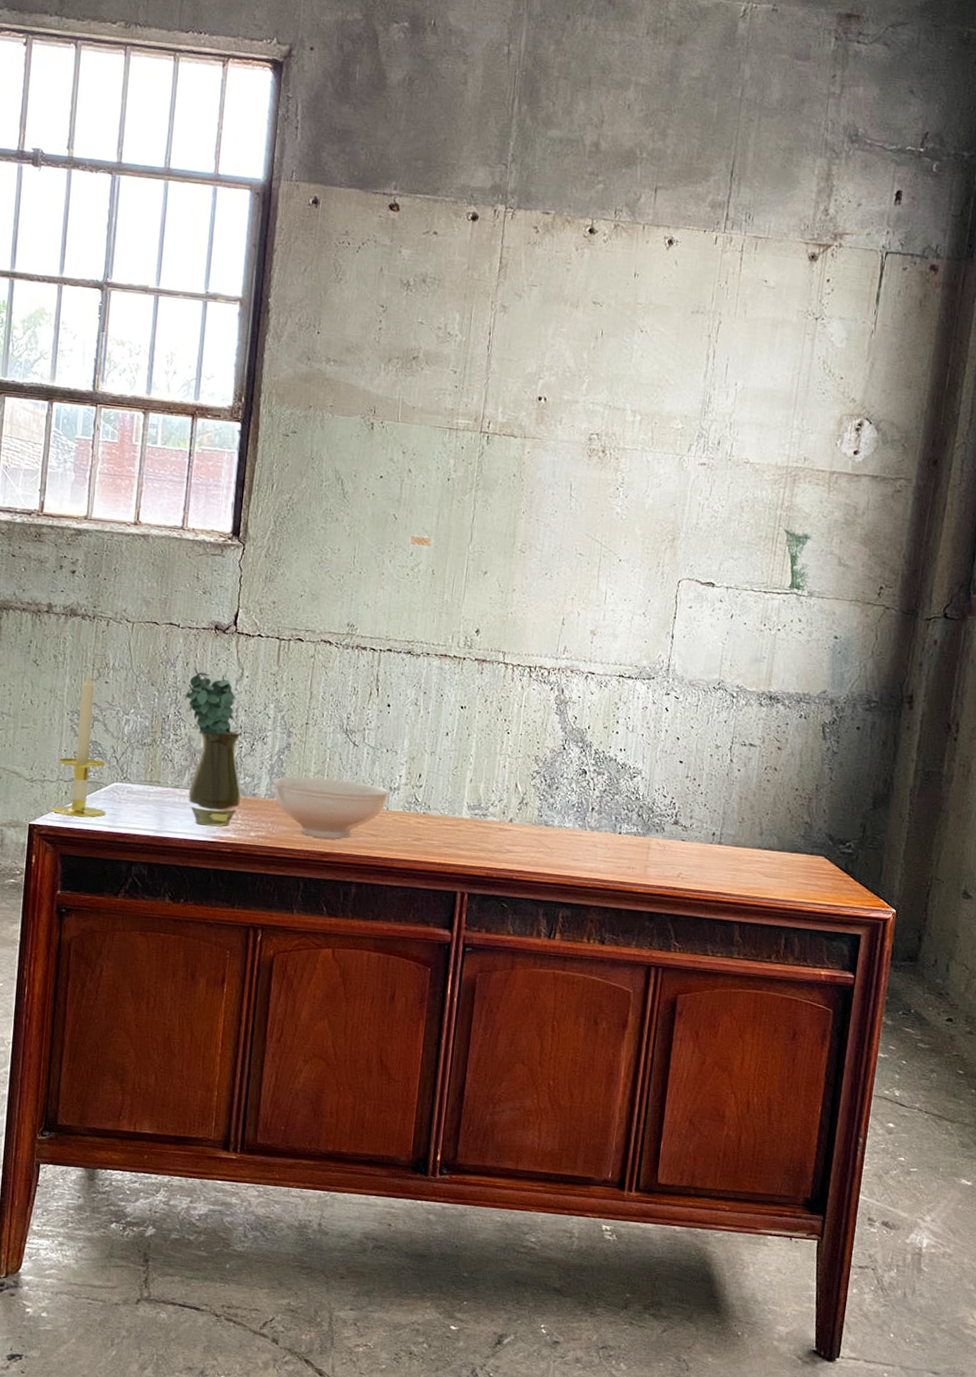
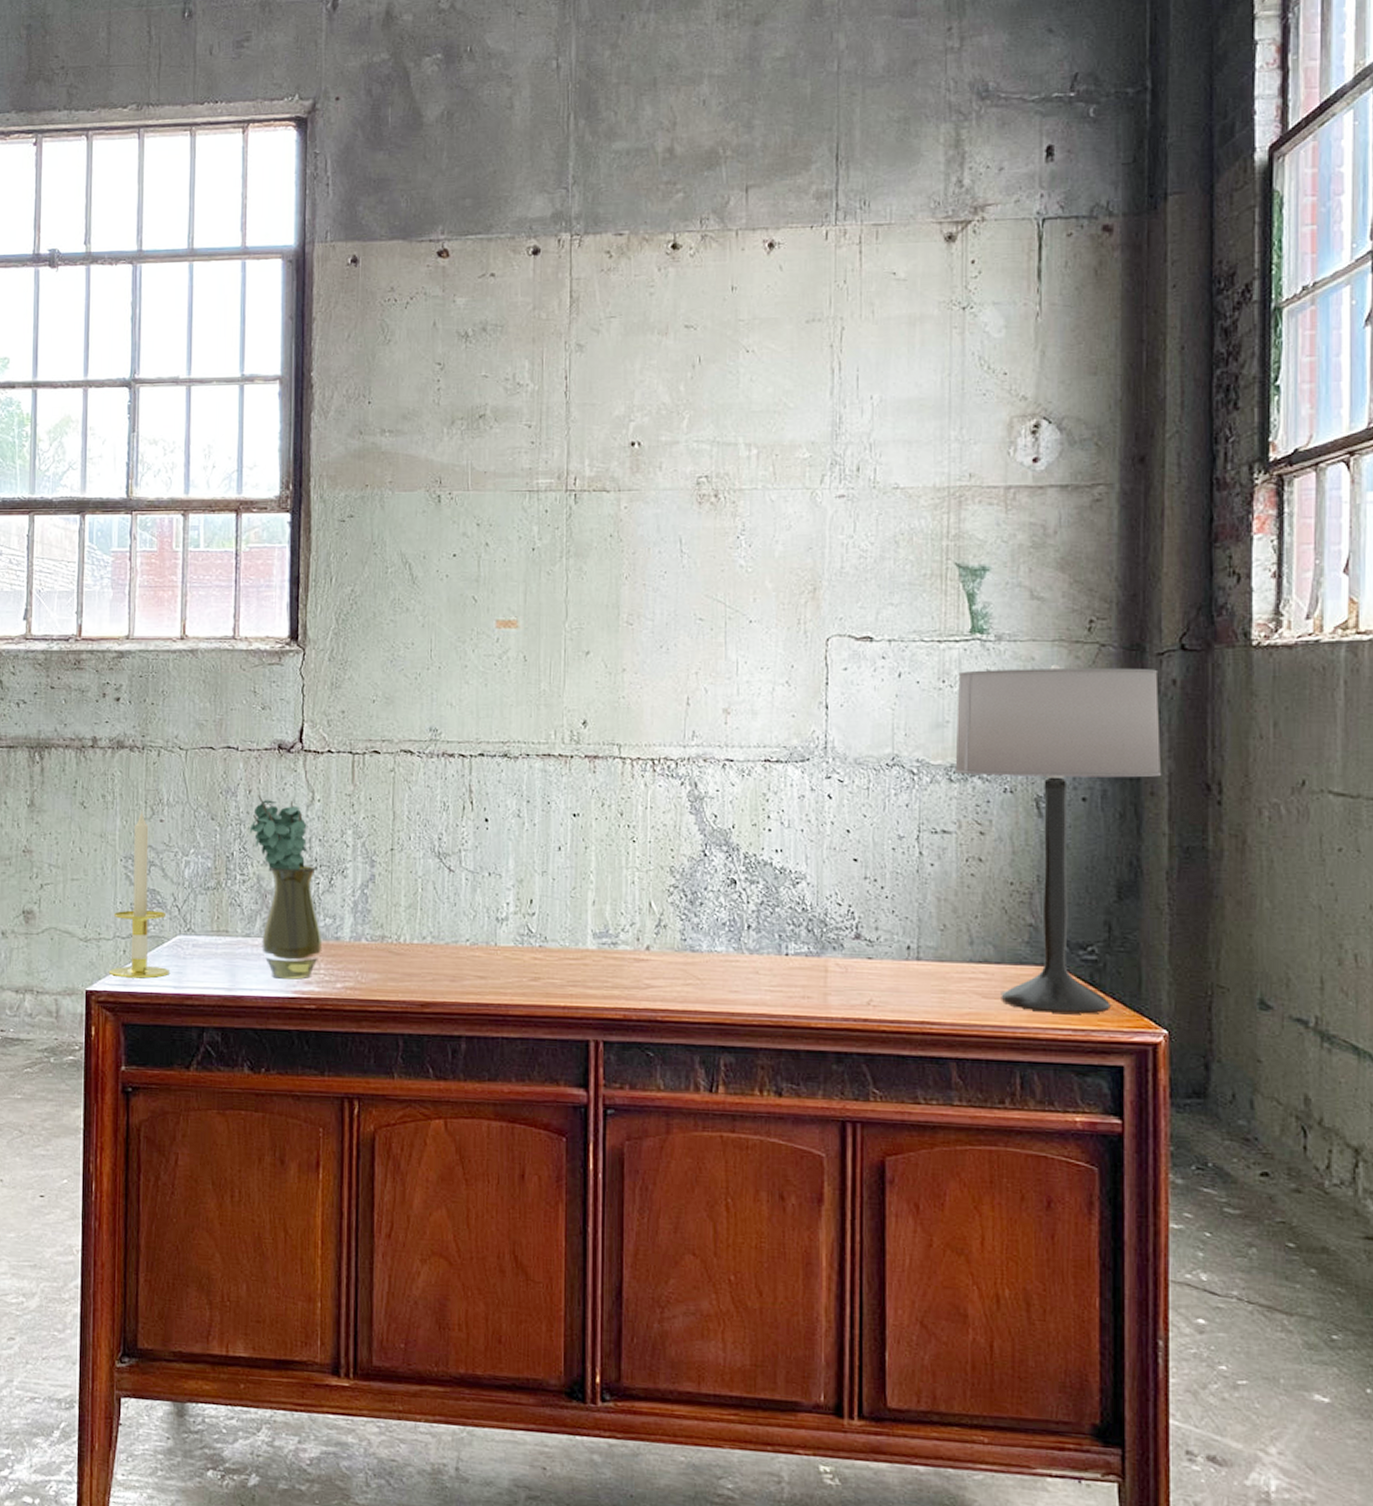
decorative bowl: present [272,776,390,840] -> none [357,913,497,985]
table lamp: none [765,618,925,894] -> present [955,664,1162,1014]

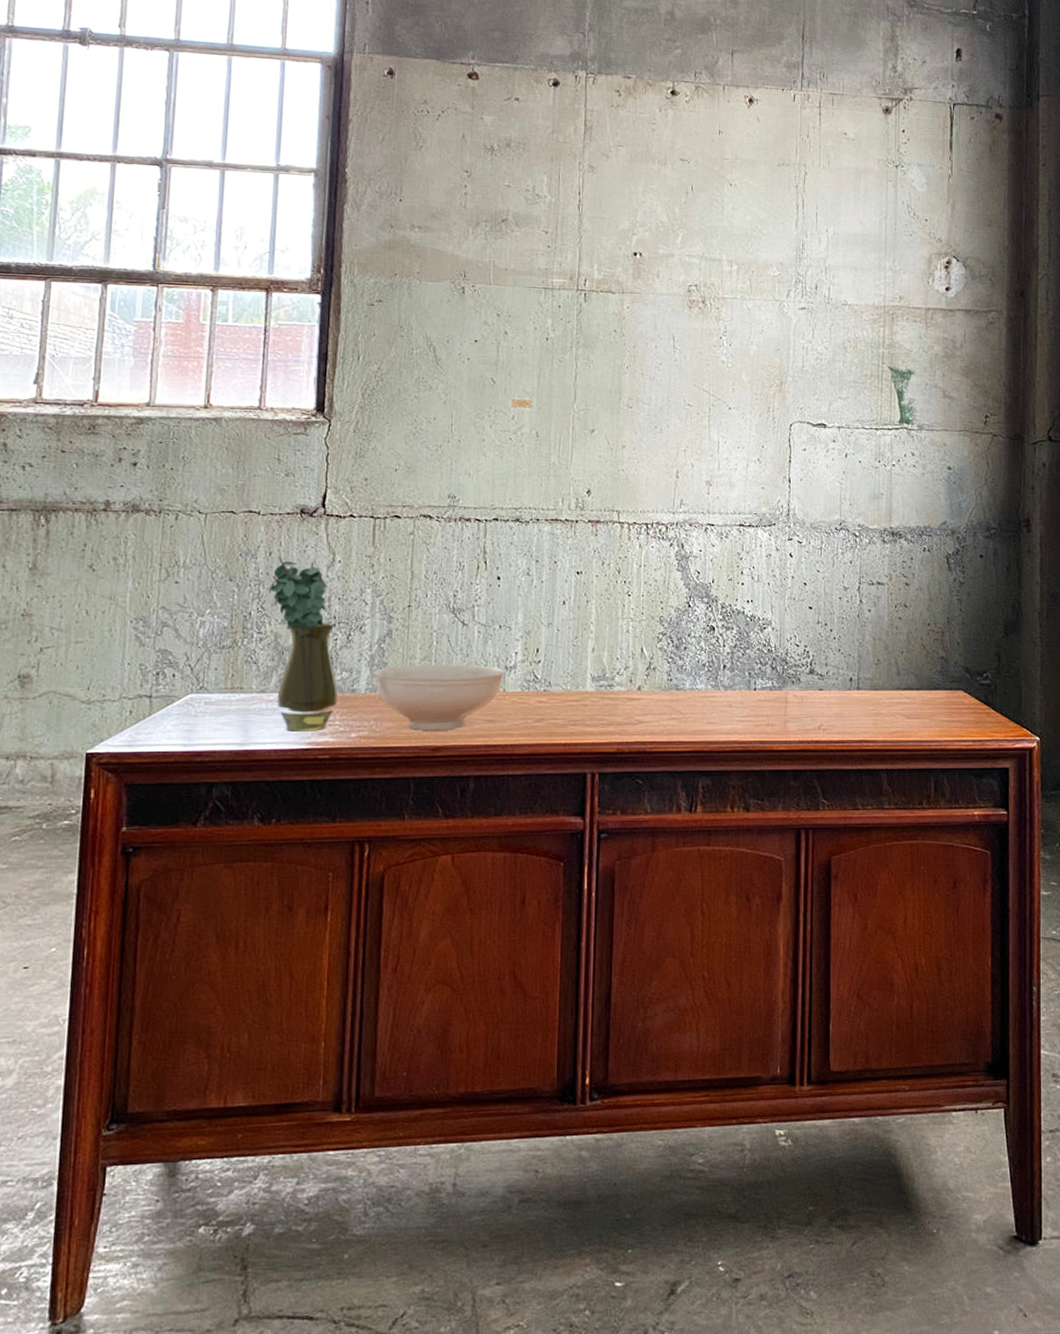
candle: present [108,811,169,979] -> none [112,573,179,738]
decorative bowl: none [357,913,497,985] -> present [373,664,506,731]
table lamp: present [955,664,1162,1014] -> none [887,449,1036,728]

